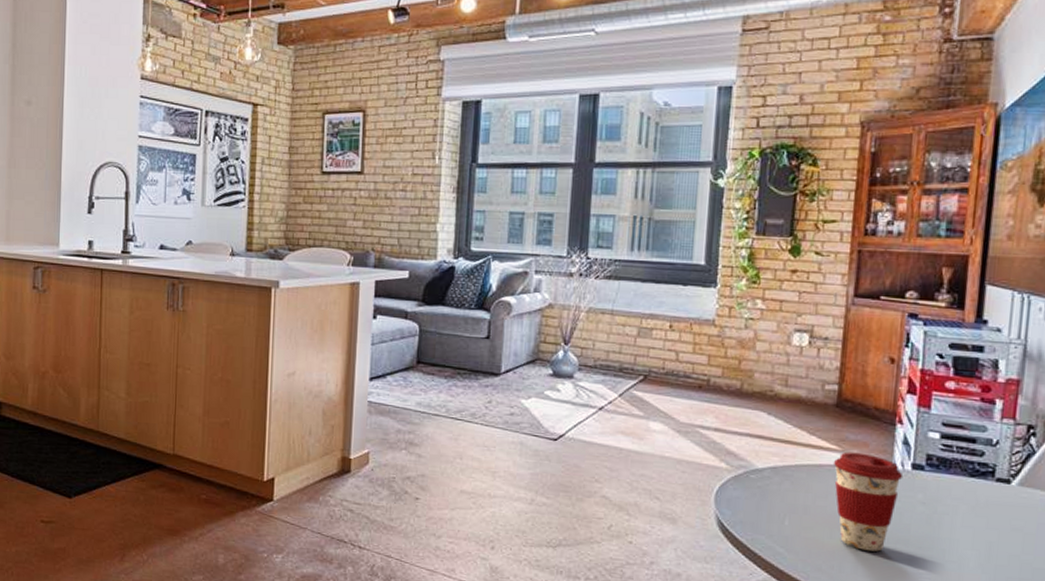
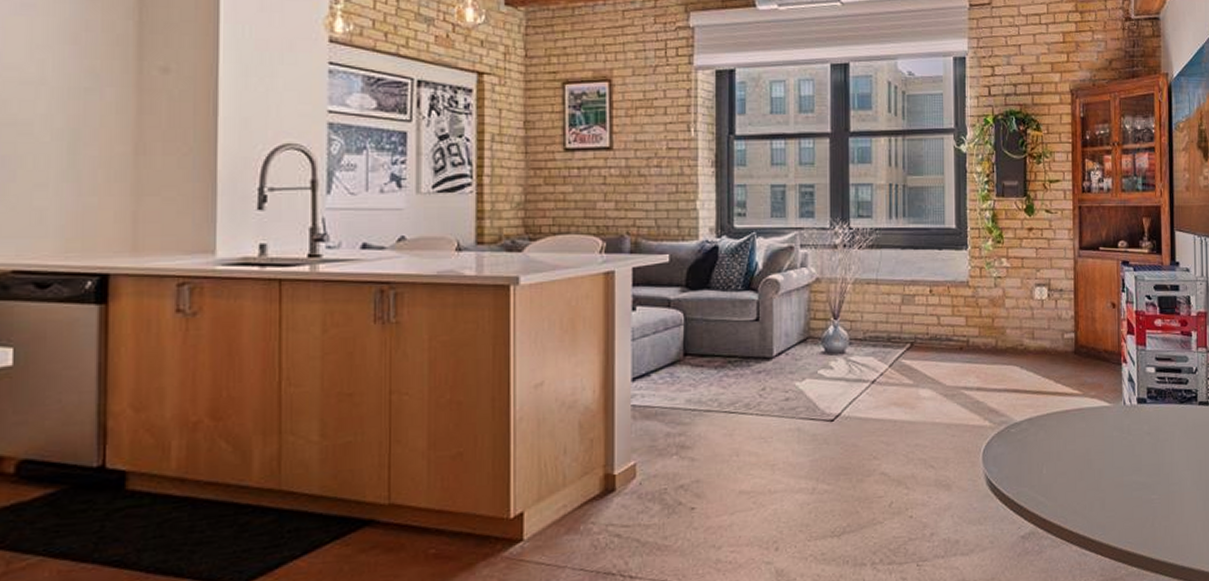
coffee cup: present [833,452,904,552] -> none [1076,394,1132,486]

